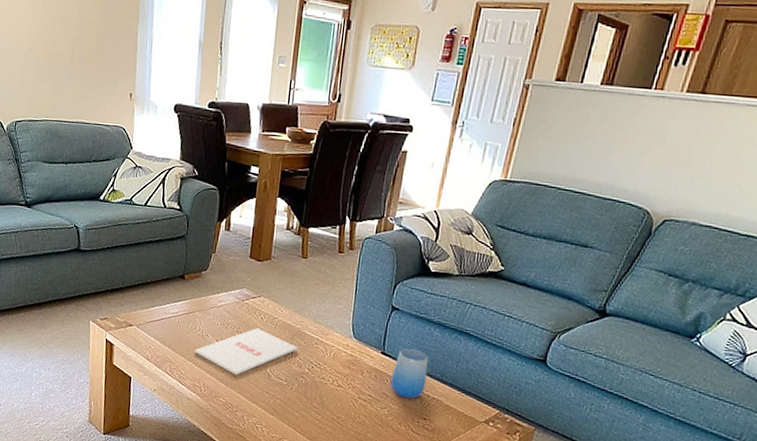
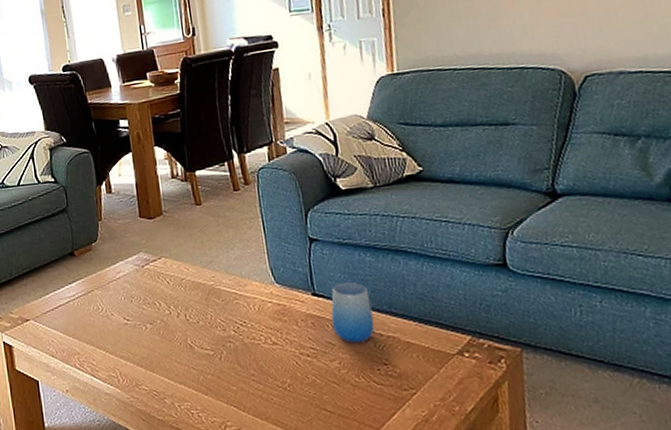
magazine: present [194,328,299,376] -> none [101,295,217,355]

